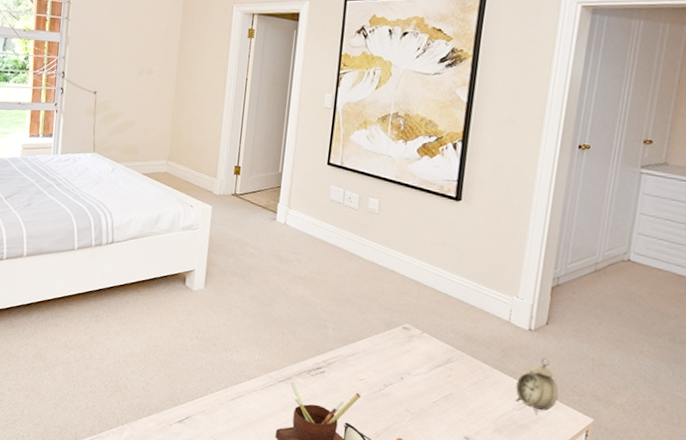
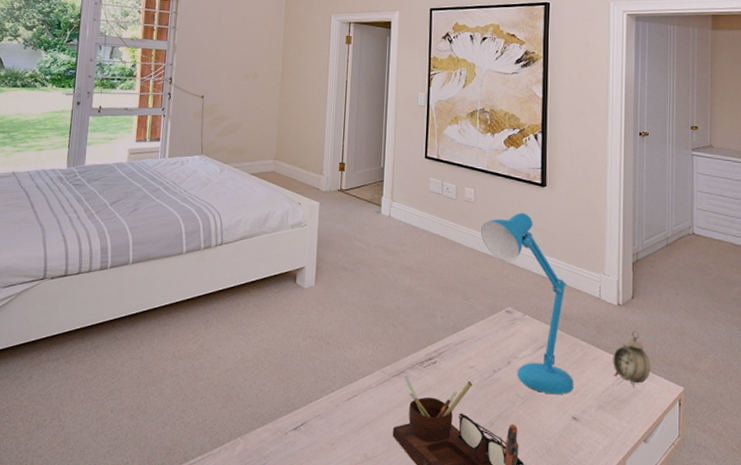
desk lamp: none [382,227,474,414] -> present [480,212,573,395]

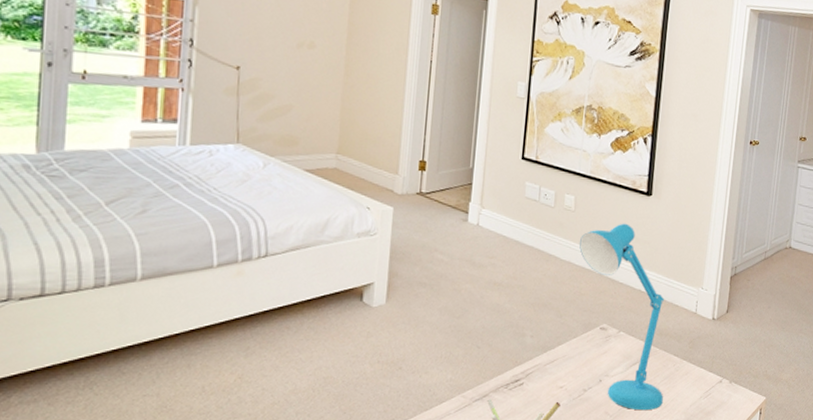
alarm clock: present [613,330,651,389] -> none [702,344,738,401]

